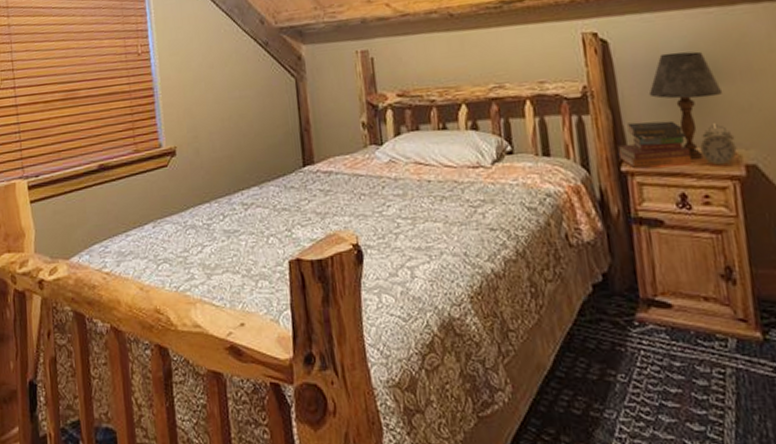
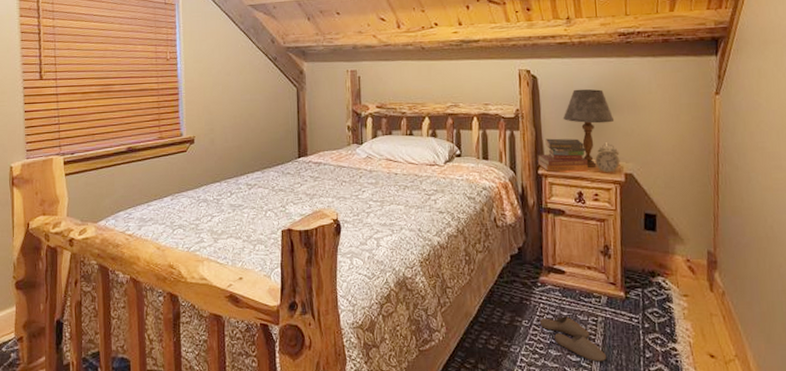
slippers: none [642,367,745,432] -> present [540,316,607,362]

